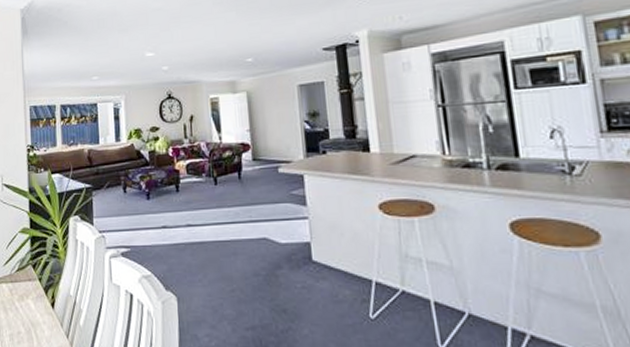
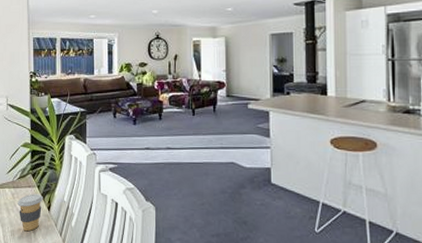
coffee cup: none [16,288,47,335] -> present [18,194,44,232]

